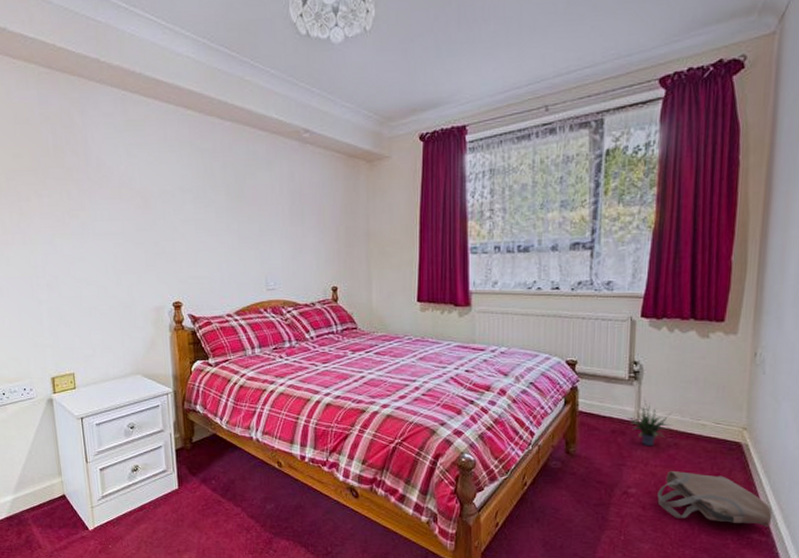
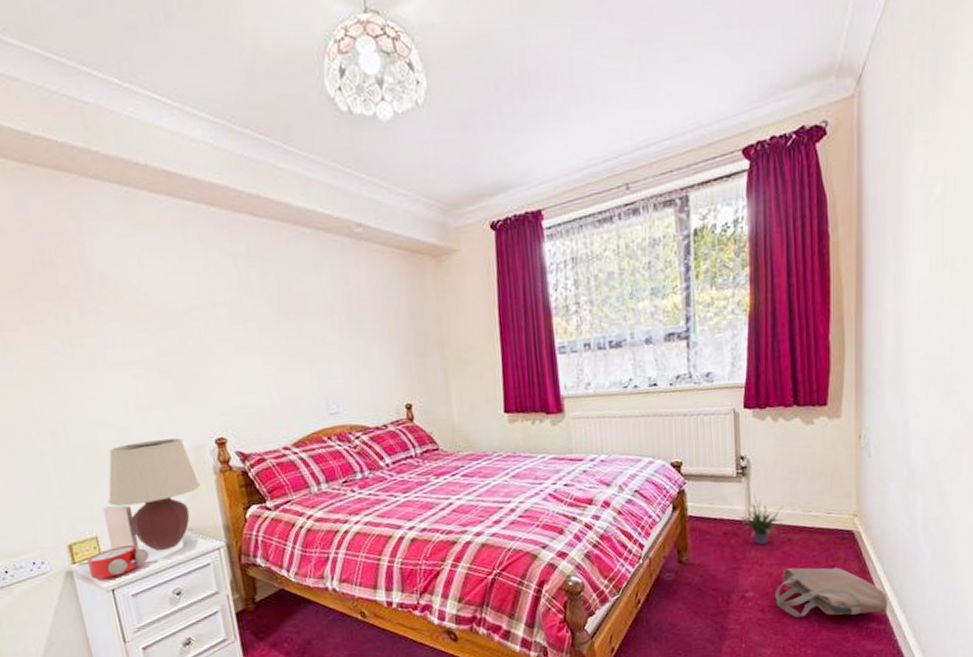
alarm clock: none [57,383,113,408] -> present [77,545,150,579]
book: none [80,348,106,388] -> present [103,505,140,551]
table lamp: none [85,298,158,391] -> present [108,438,201,552]

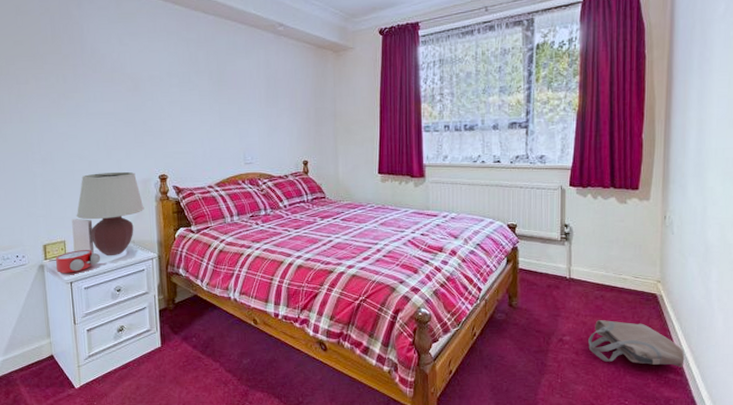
potted plant: present [738,496,787,546] -> none [560,257,601,299]

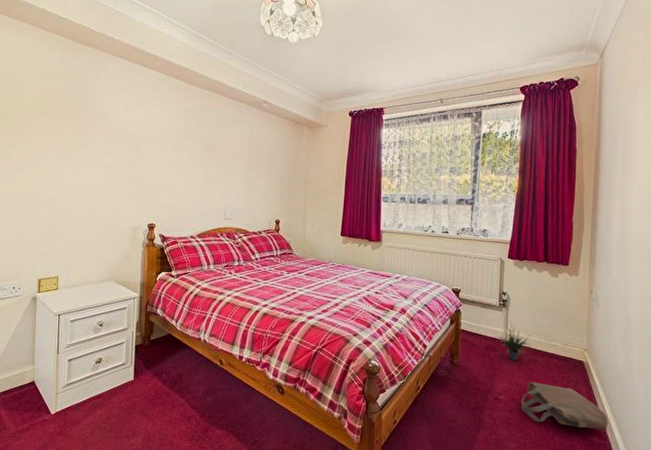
alarm clock: present [48,250,101,273] -> none [41,286,89,306]
book: present [72,218,95,254] -> none [65,257,85,291]
table lamp: present [76,171,144,256] -> none [71,218,132,294]
potted plant: none [560,257,601,299] -> present [498,323,533,361]

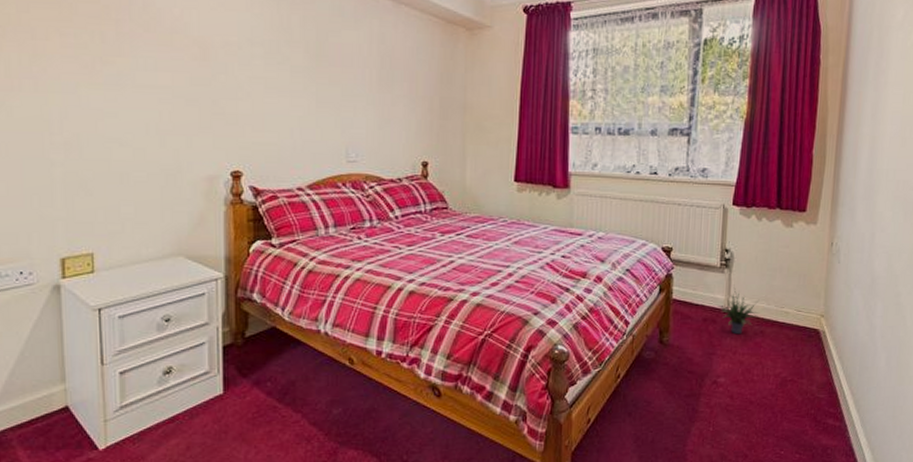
tote bag: present [521,382,608,432] -> none [744,359,845,412]

